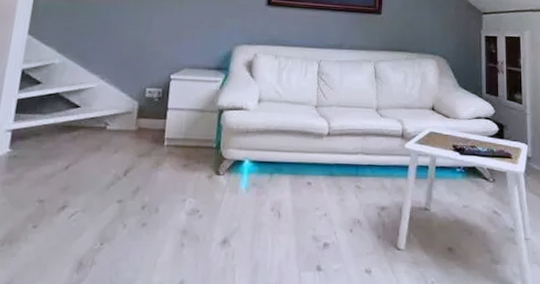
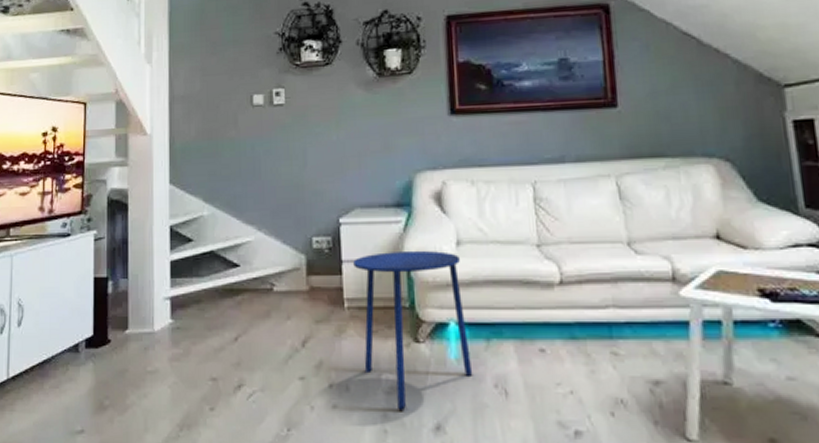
side table: none [173,104,259,228] -> present [353,251,473,410]

